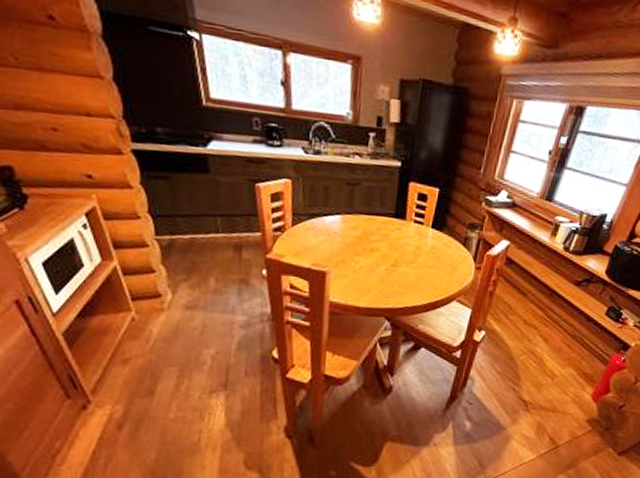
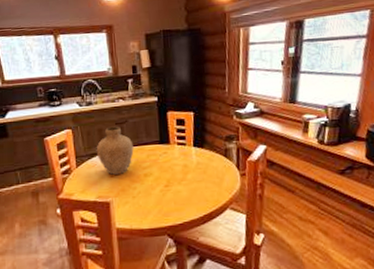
vase: none [318,186,364,244] -> present [96,126,134,175]

